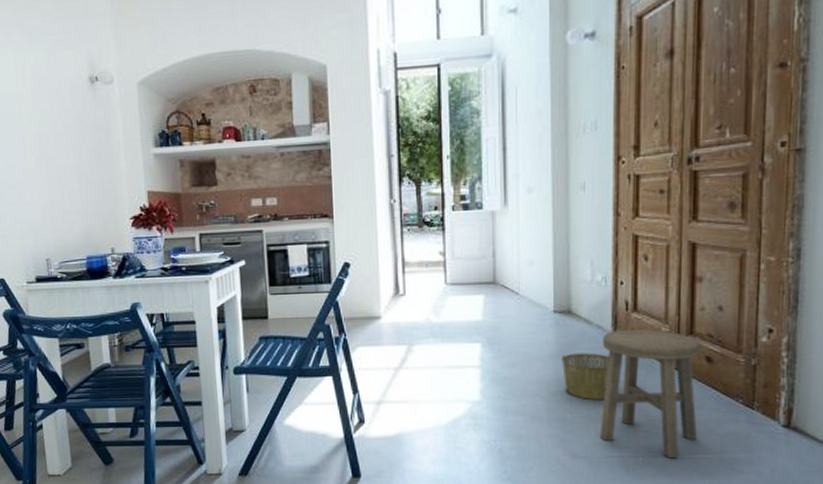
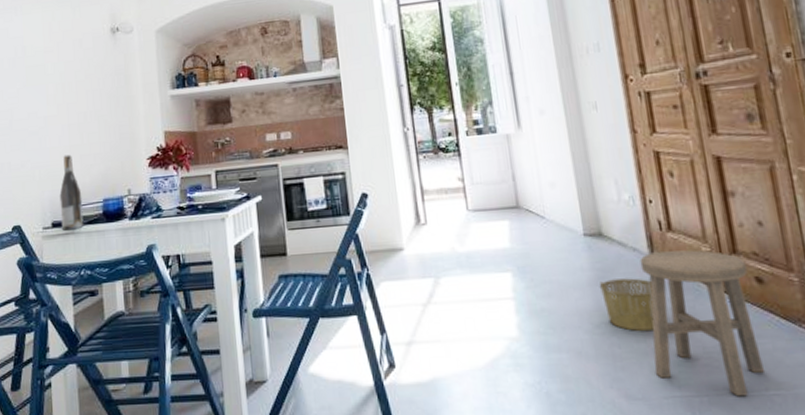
wine bottle: none [42,210,68,286] -> present [59,154,84,231]

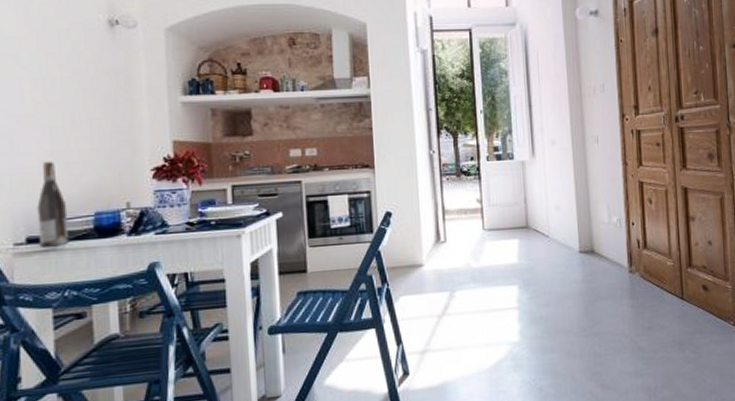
basket: present [599,278,655,332] -> none [588,288,628,333]
stool: present [640,250,764,397] -> none [621,264,702,381]

